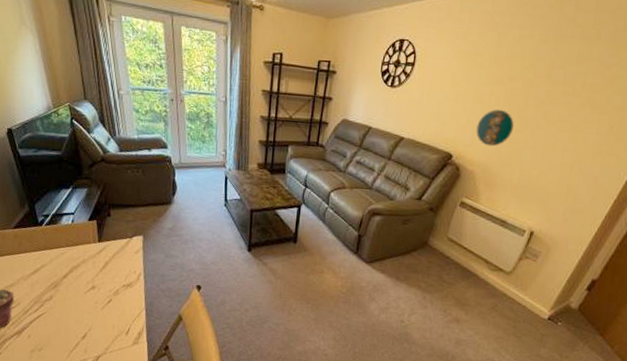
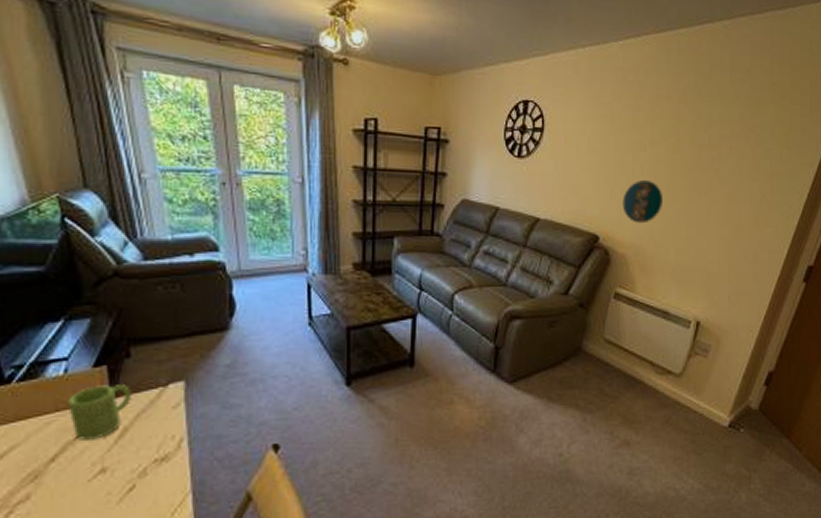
mug: none [74,233,111,268] -> present [68,385,131,440]

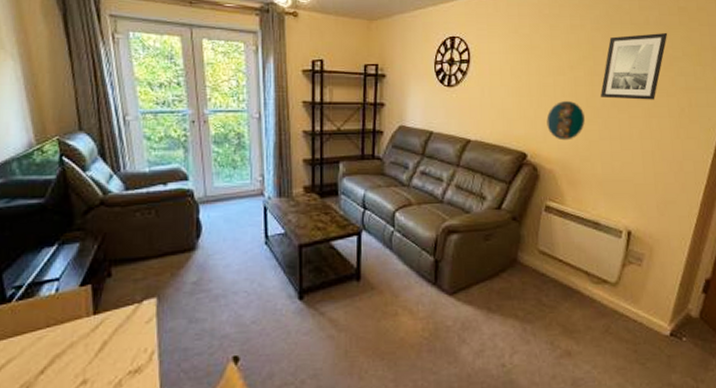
mug: present [68,385,131,440] -> none [57,302,111,354]
wall art: none [682,110,758,184] -> present [600,33,668,100]

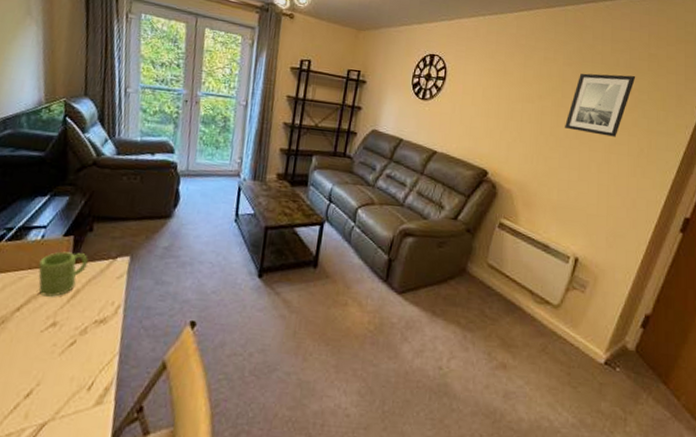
mug: none [57,302,111,354] -> present [38,251,88,297]
decorative plate: present [546,101,585,141] -> none [510,127,547,165]

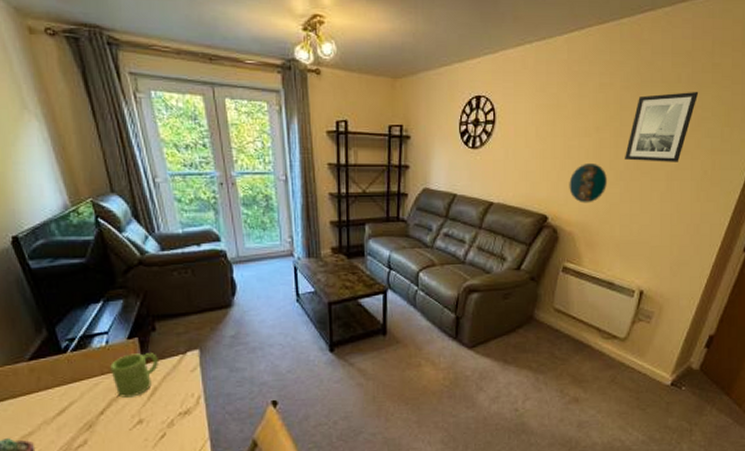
decorative plate: none [510,127,547,165] -> present [569,164,607,203]

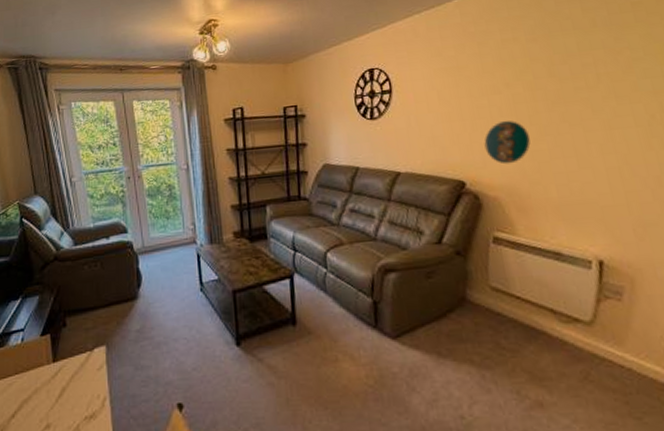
mug: present [110,353,158,398] -> none [24,350,67,399]
wall art: present [625,92,699,162] -> none [545,33,622,114]

